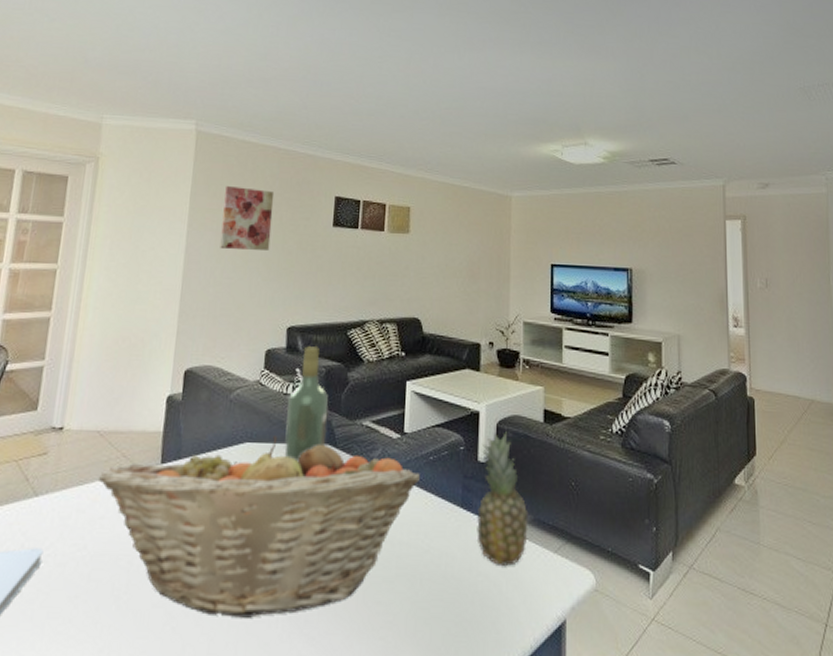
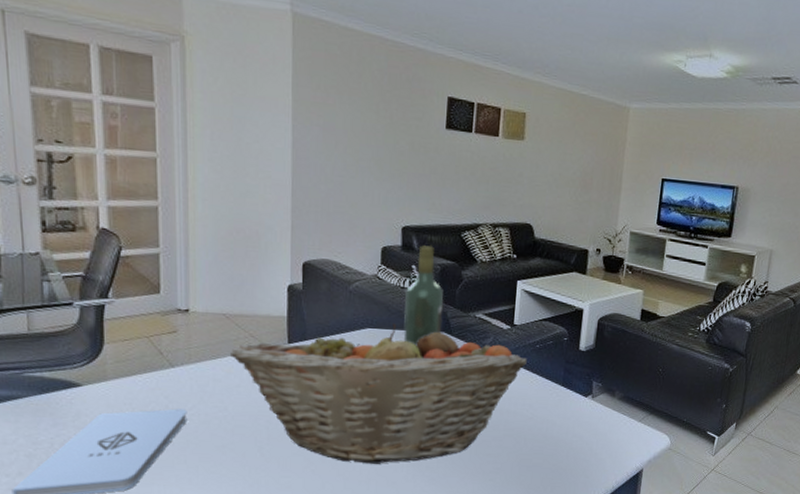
wall art: present [220,186,275,250] -> none [328,78,383,150]
fruit: present [476,432,529,567] -> none [574,327,620,431]

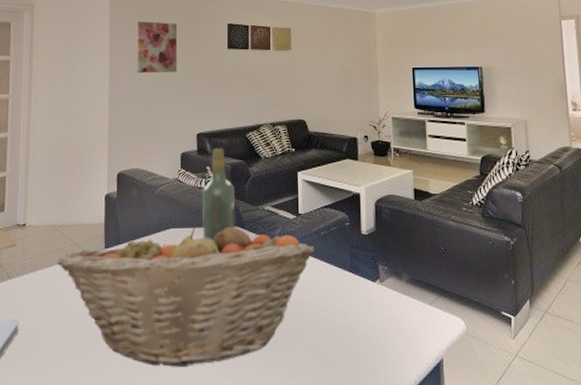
wall art: none [328,78,383,150] -> present [137,21,178,74]

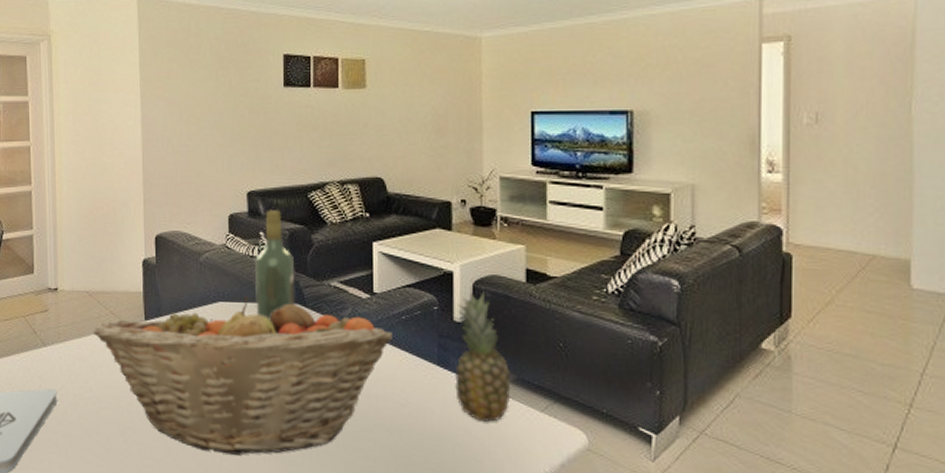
wall art: present [137,21,178,74] -> none [172,53,222,118]
fruit: none [364,209,407,318] -> present [455,292,511,423]

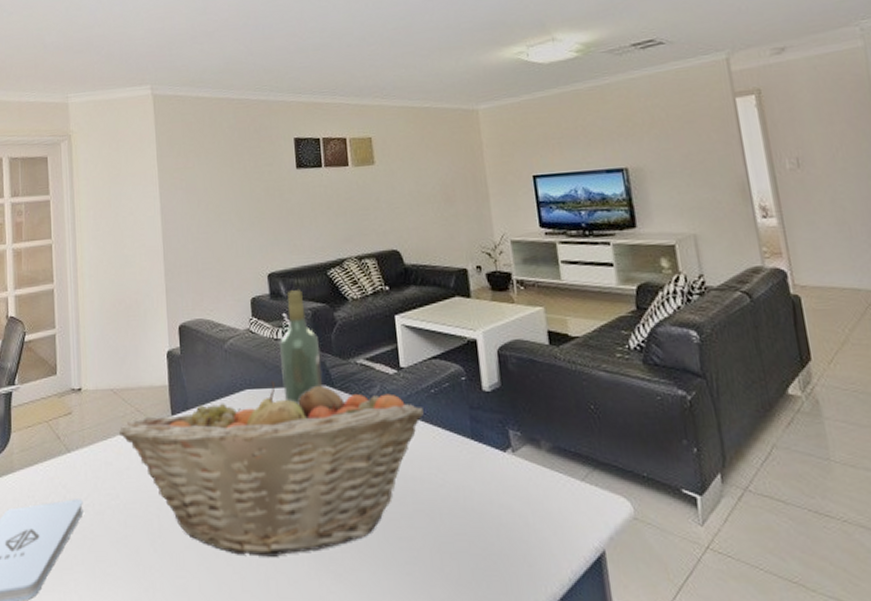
fruit: present [455,292,511,423] -> none [485,358,550,498]

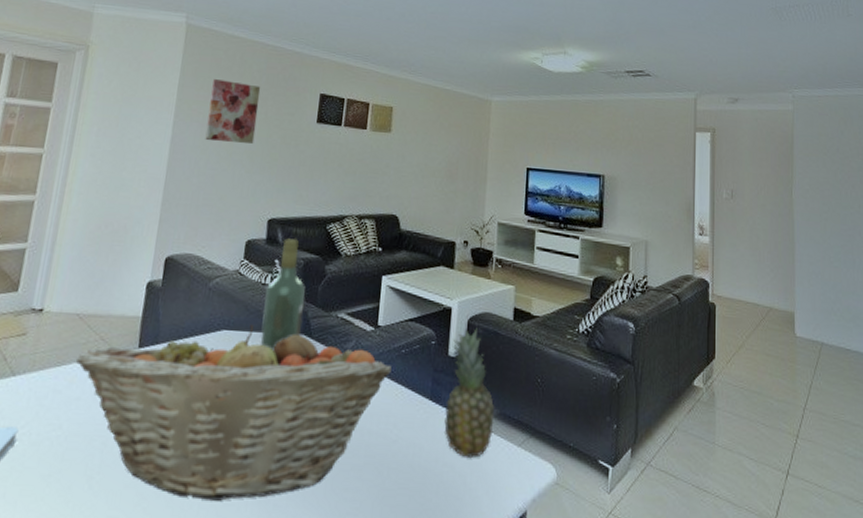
wall art: none [188,142,239,206] -> present [205,79,261,144]
fruit: none [485,358,550,498] -> present [444,328,495,459]

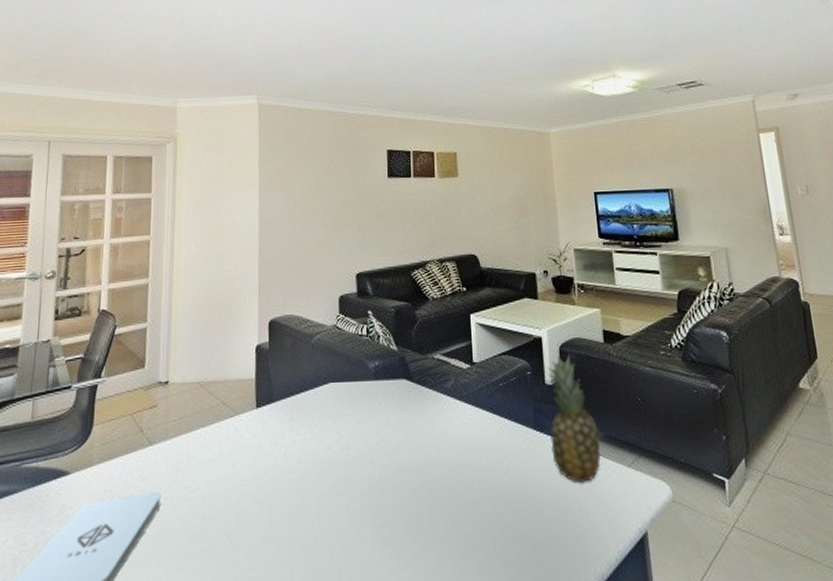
fruit basket: present [76,324,392,501] -> none [204,374,493,546]
wall art: present [205,79,261,144] -> none [289,150,333,208]
wine bottle: present [260,238,305,351] -> none [363,289,402,397]

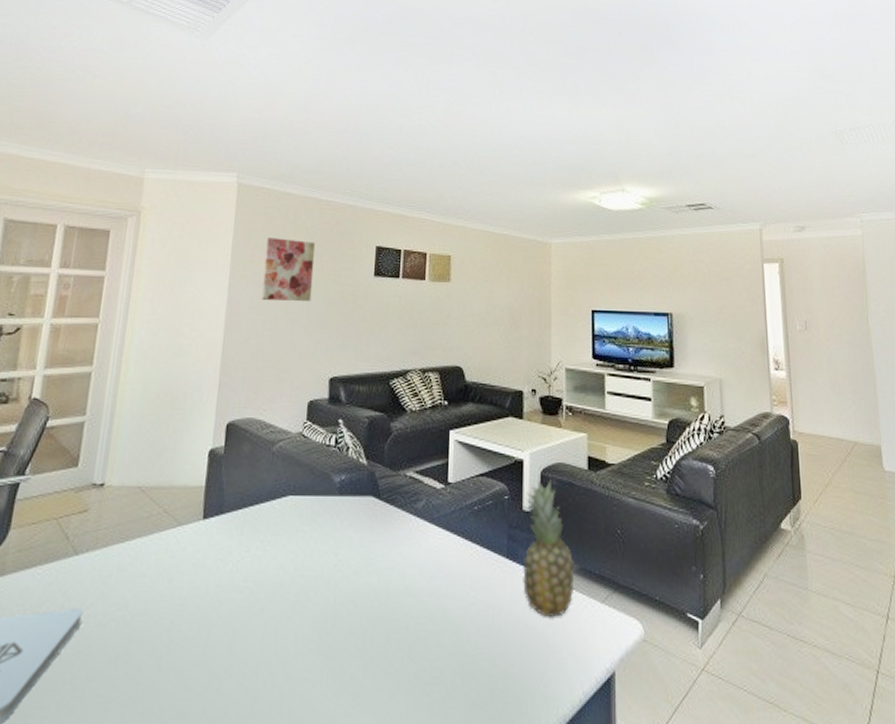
wall art: none [289,150,333,208] -> present [262,238,316,301]

